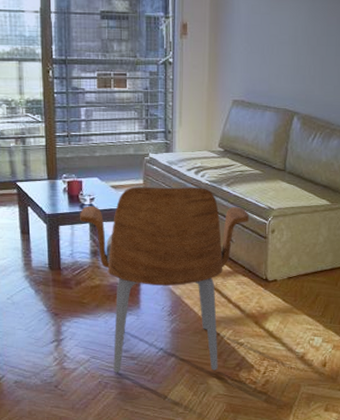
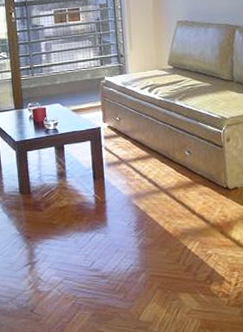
armchair: present [80,186,250,373] -> none [45,103,204,294]

